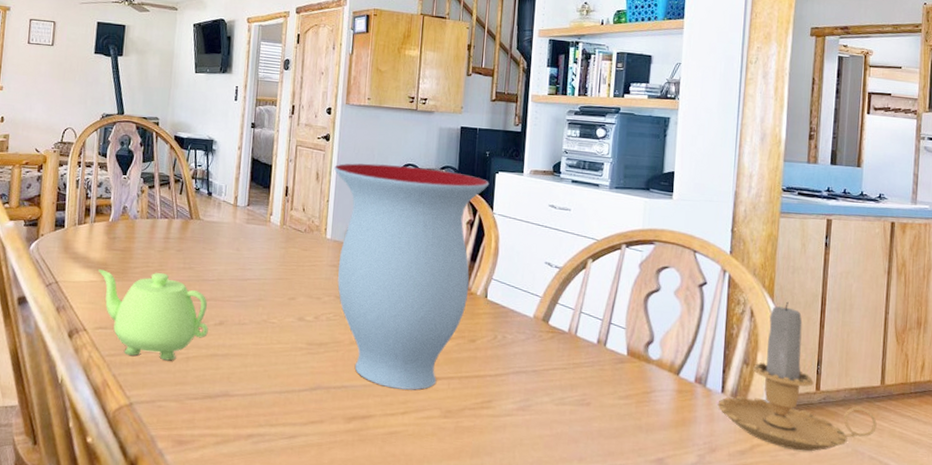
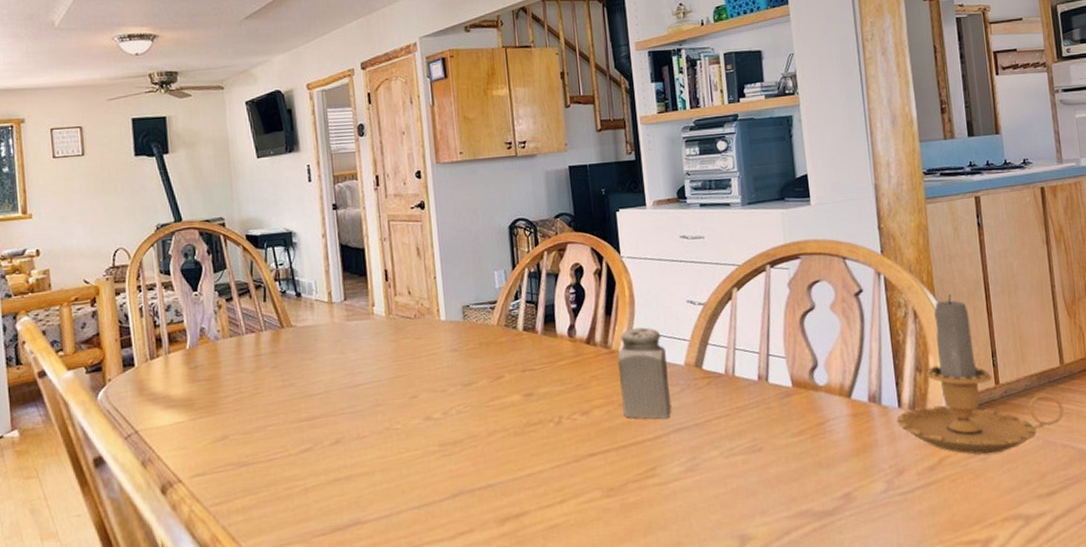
teapot: present [97,269,208,361] -> none [182,397,324,500]
vase: present [334,163,490,390] -> none [436,219,611,476]
salt shaker: none [471,276,519,360] -> present [617,327,672,419]

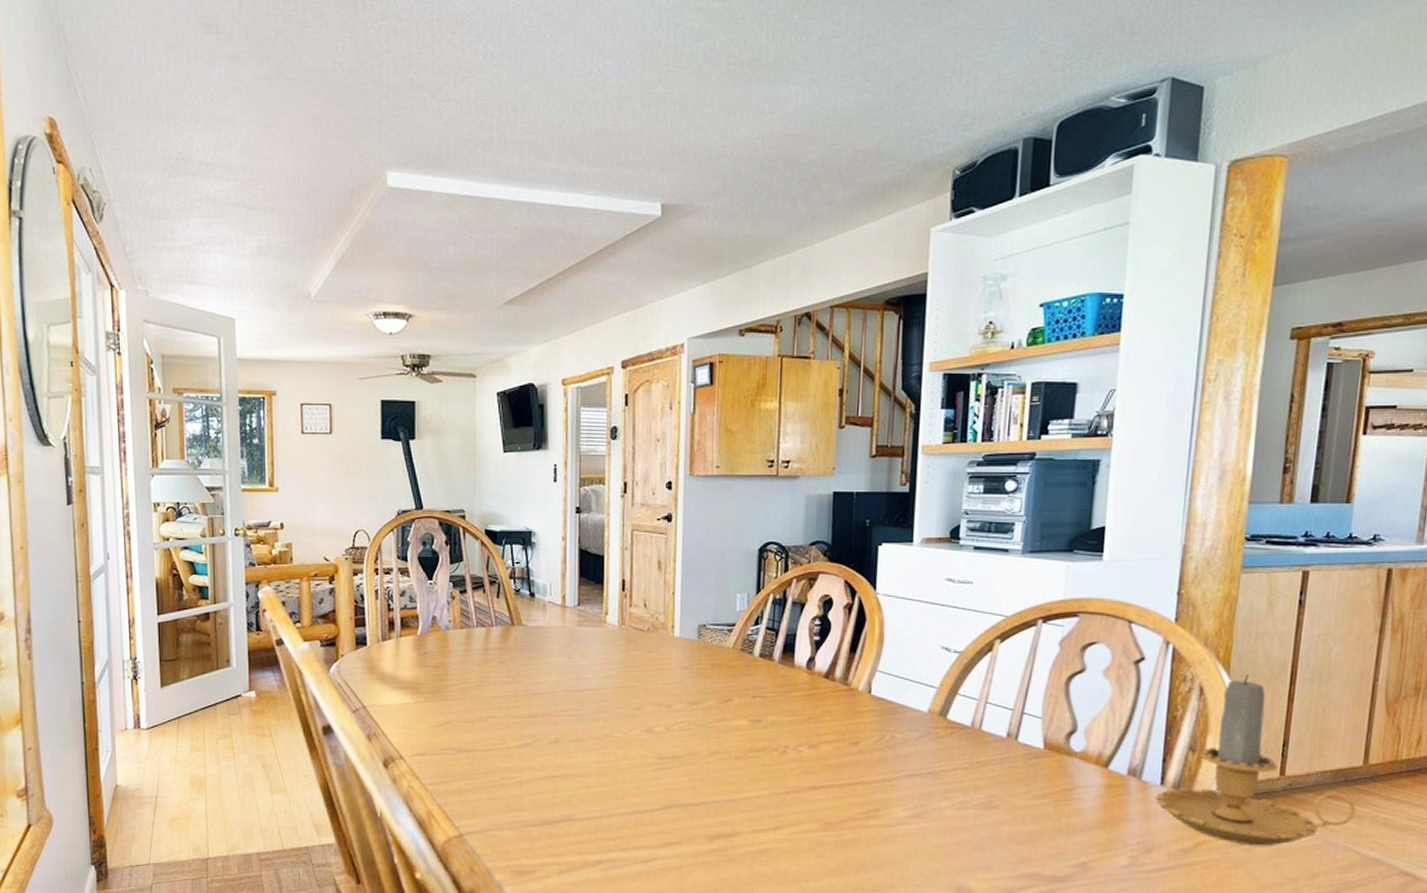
salt shaker: present [617,327,672,419] -> none [854,668,910,762]

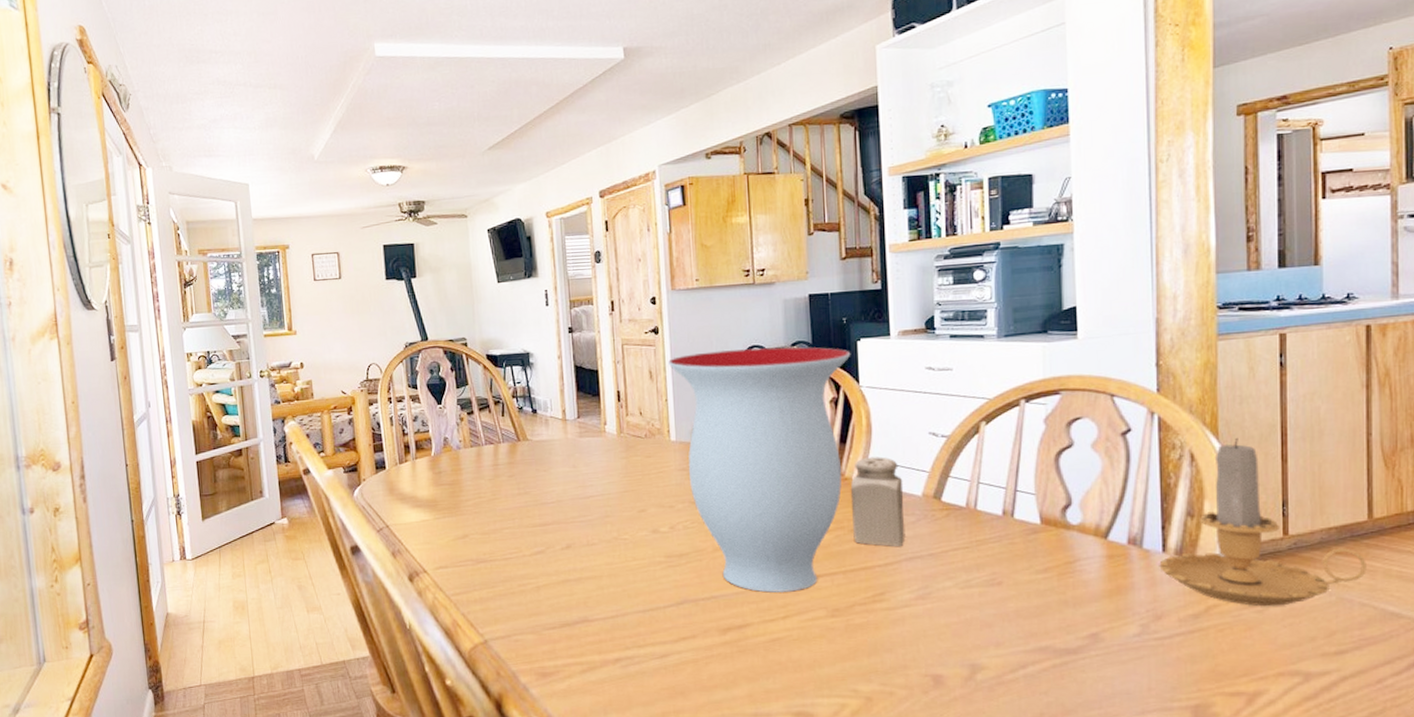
vase: none [679,545,871,803] -> present [668,347,851,593]
salt shaker: none [854,668,910,762] -> present [850,457,905,546]

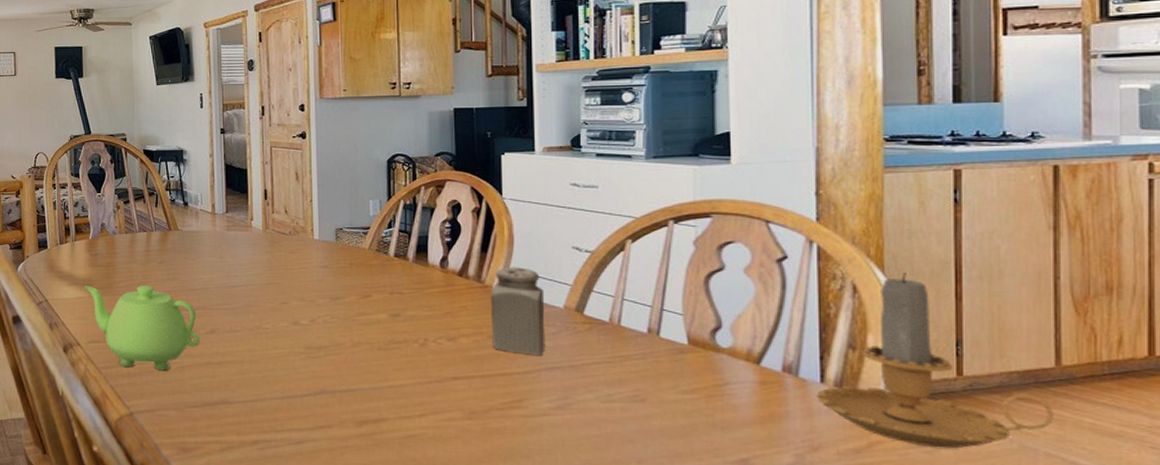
teapot: none [427,502,556,593] -> present [83,286,200,371]
vase: present [668,347,851,593] -> none [314,157,495,392]

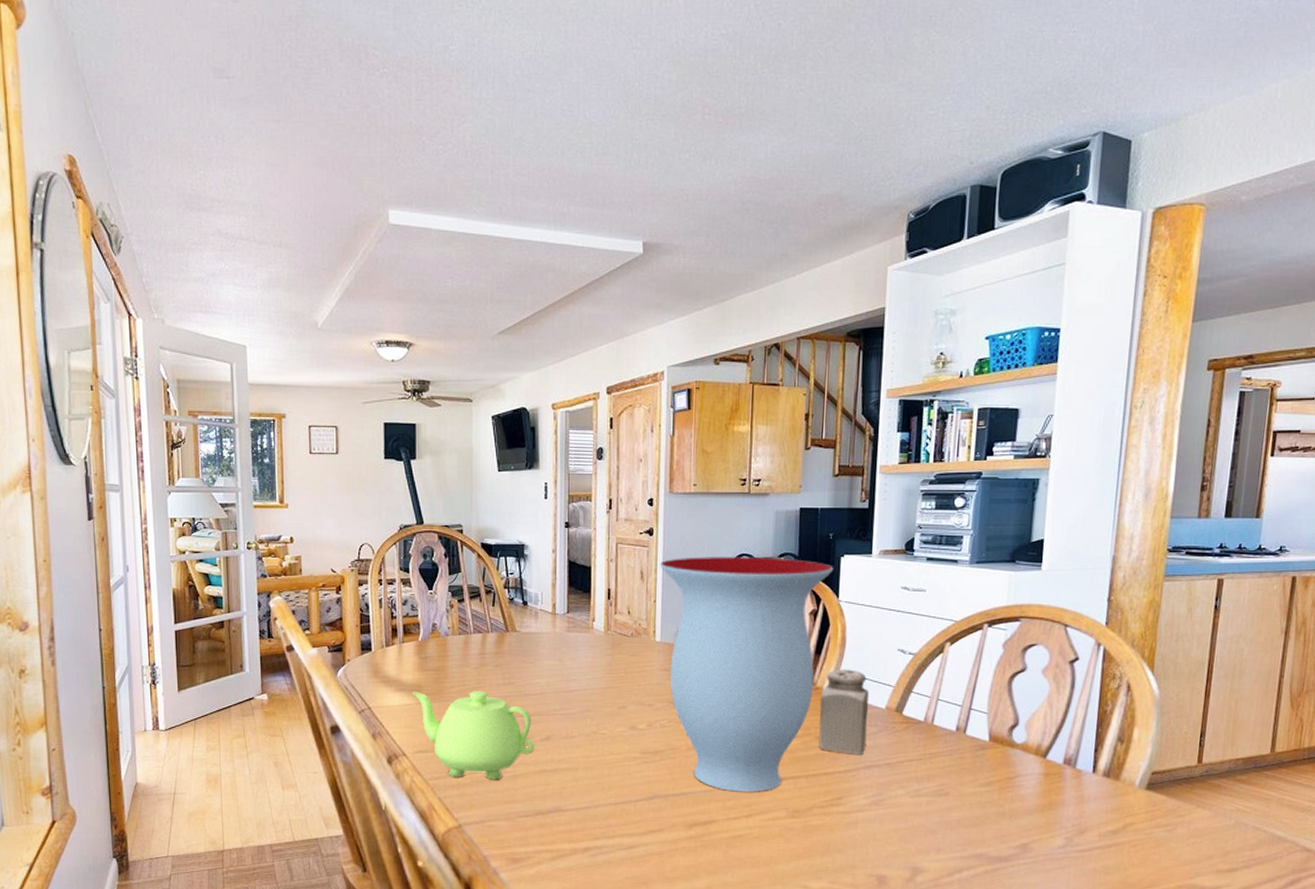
vase: none [314,157,495,392] -> present [660,557,834,792]
candle: present [816,272,1054,449] -> none [1088,672,1264,827]

